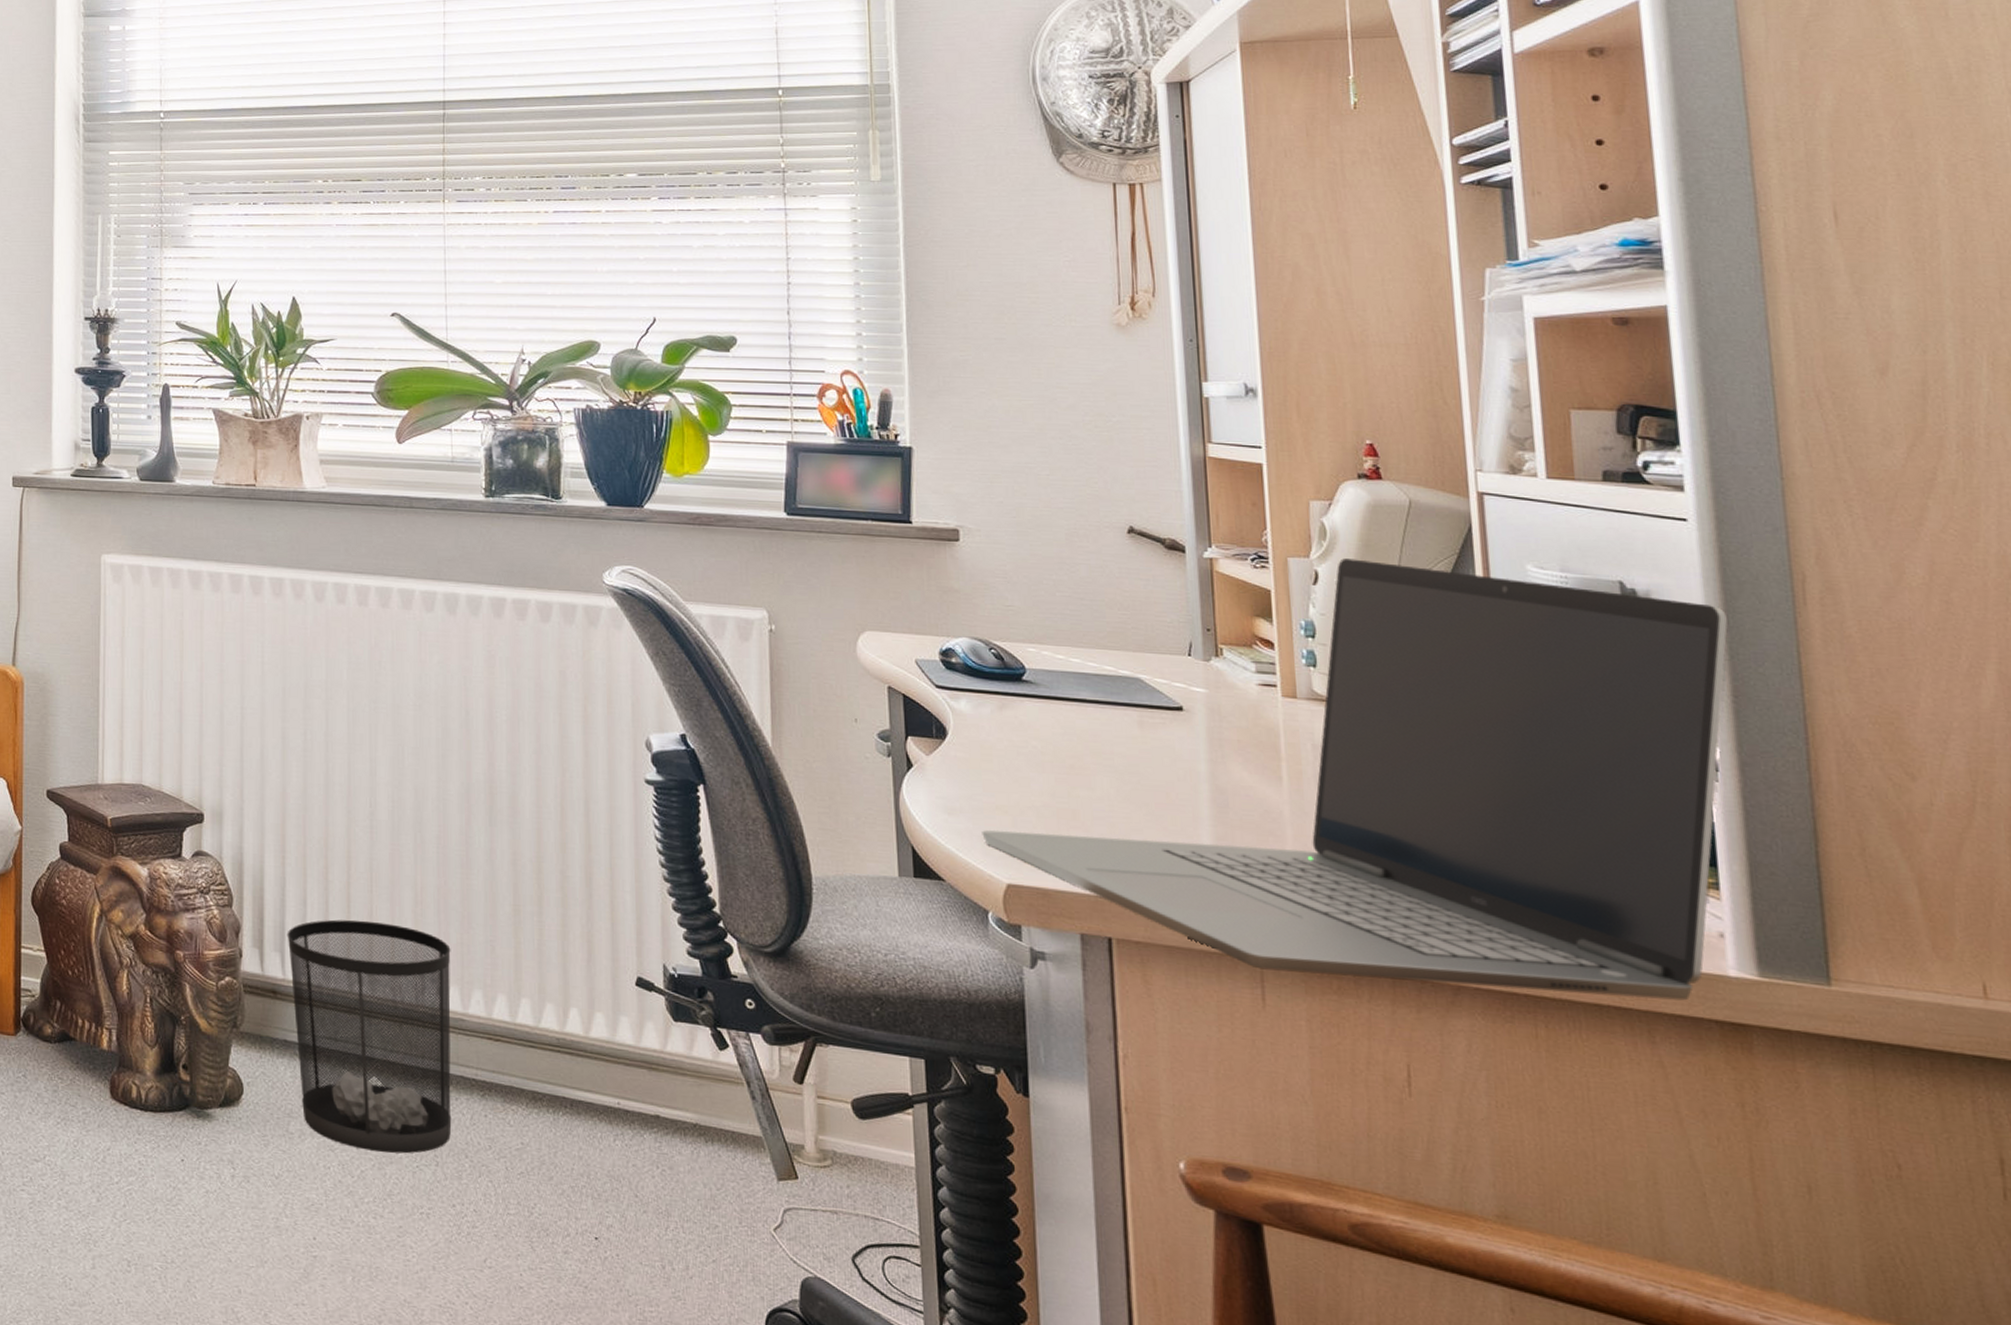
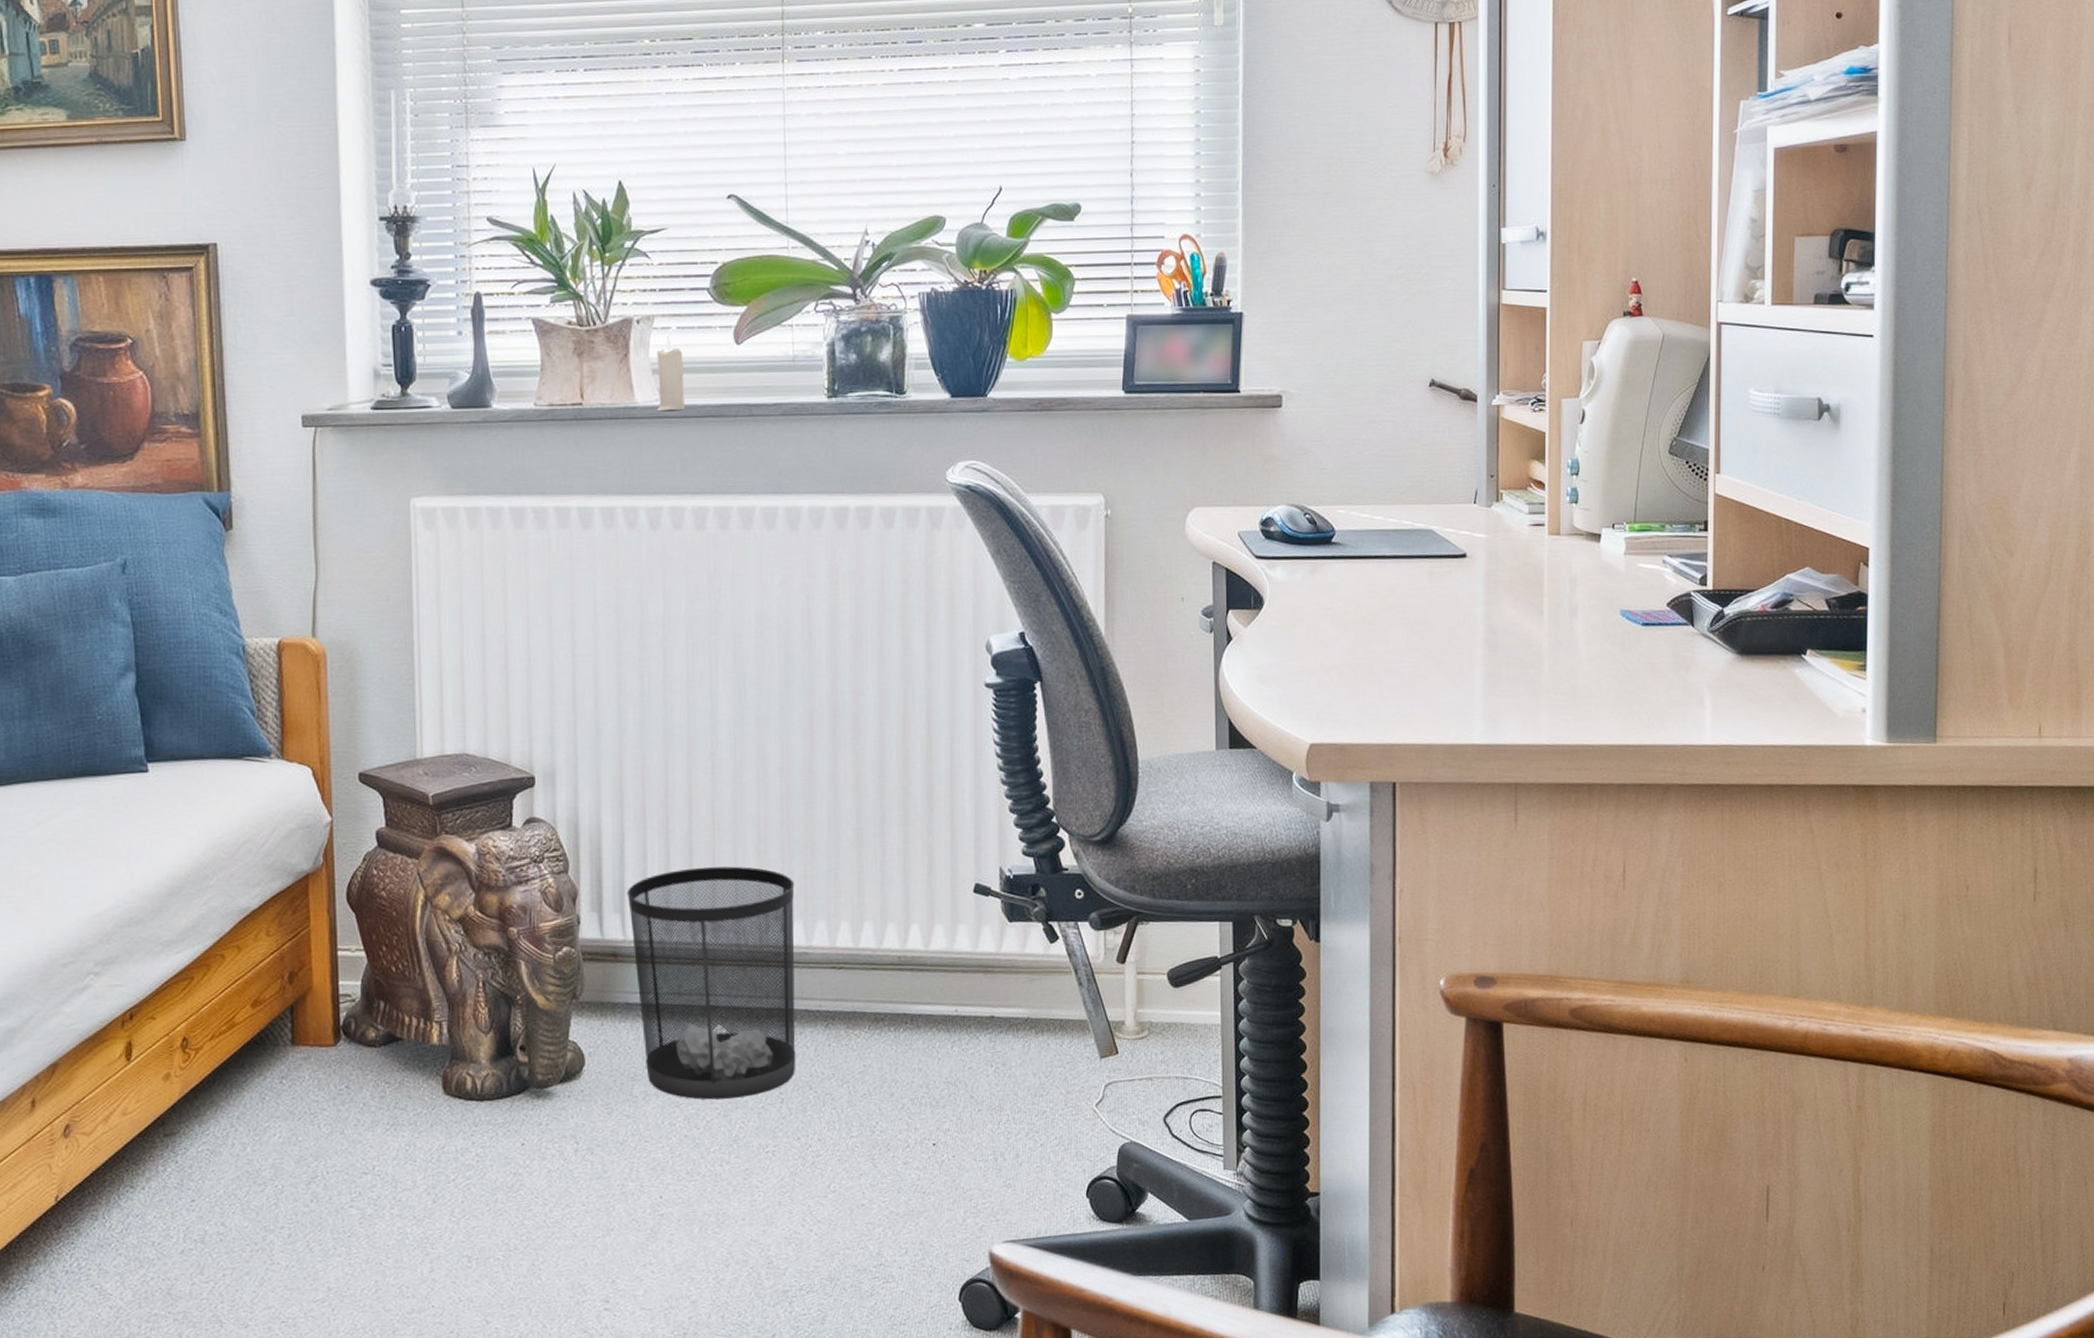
candle: none [324,426,350,497] -> present [657,330,686,410]
laptop: present [982,558,1728,1001] -> none [1290,395,1894,793]

